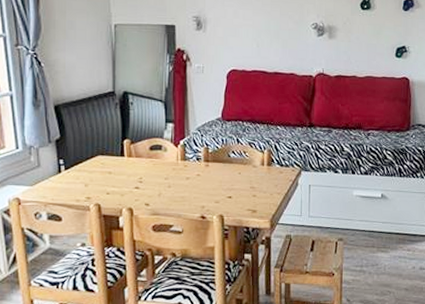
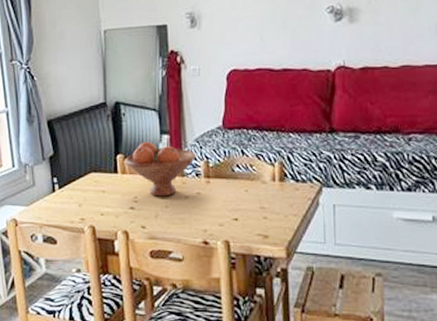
fruit bowl: none [131,128,198,178] -> present [124,141,196,197]

